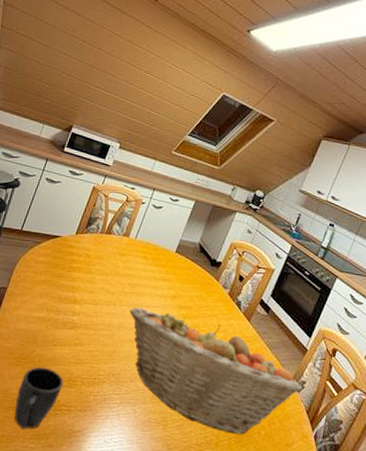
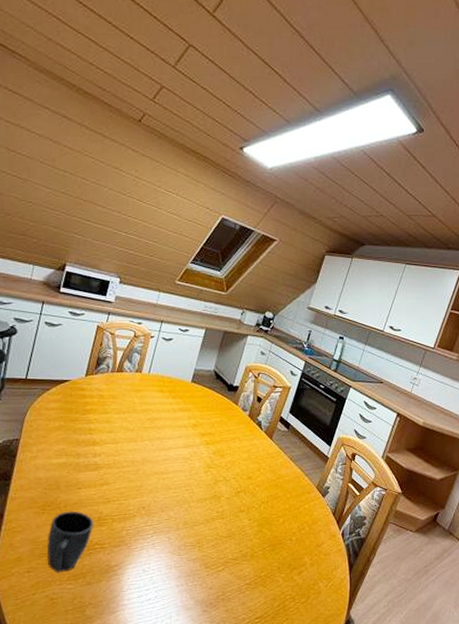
fruit basket: present [130,307,303,435] -> none [152,440,327,544]

